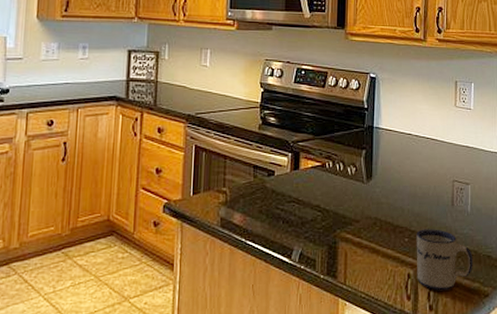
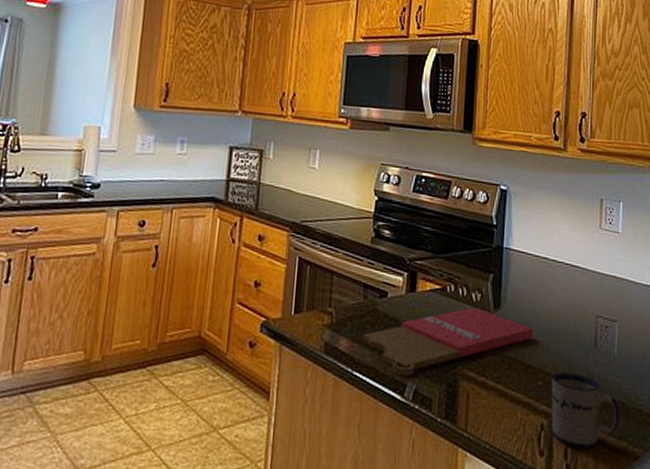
cutting board: none [253,179,400,242] -> present [362,307,533,377]

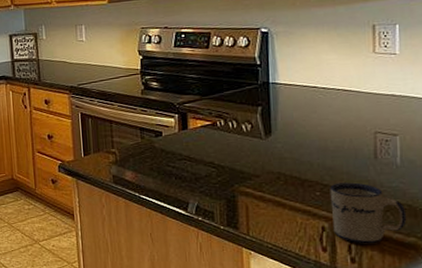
cutting board: present [362,307,533,377] -> none [144,136,307,196]

